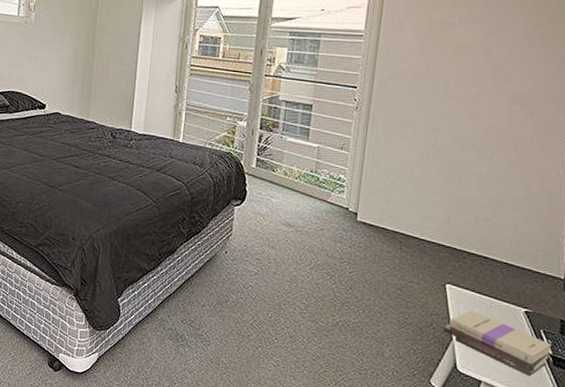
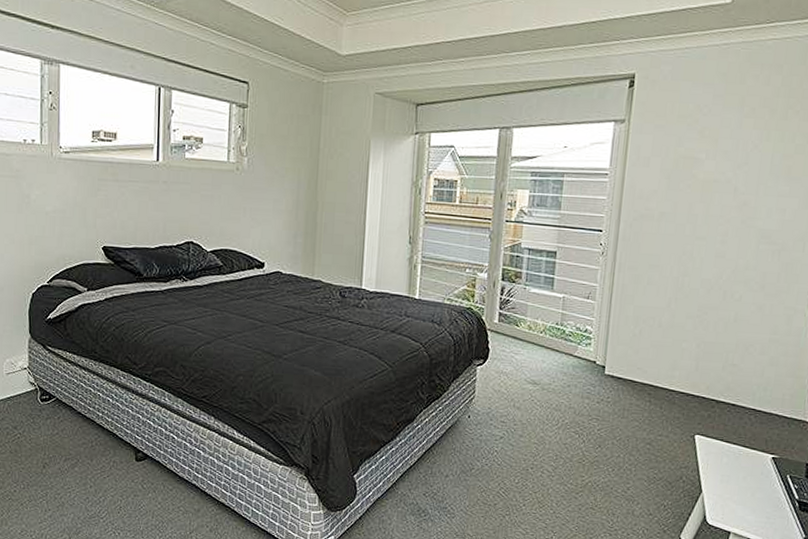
books: present [443,309,552,377] -> none [693,459,798,523]

